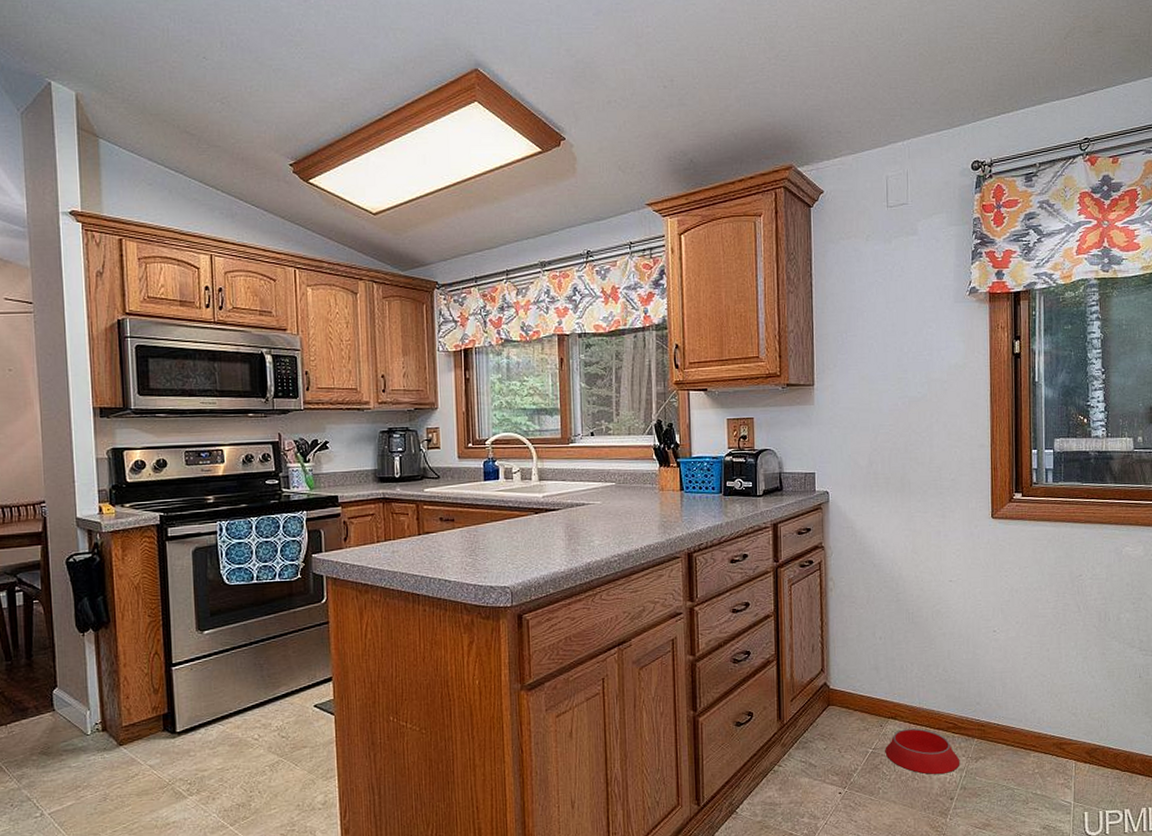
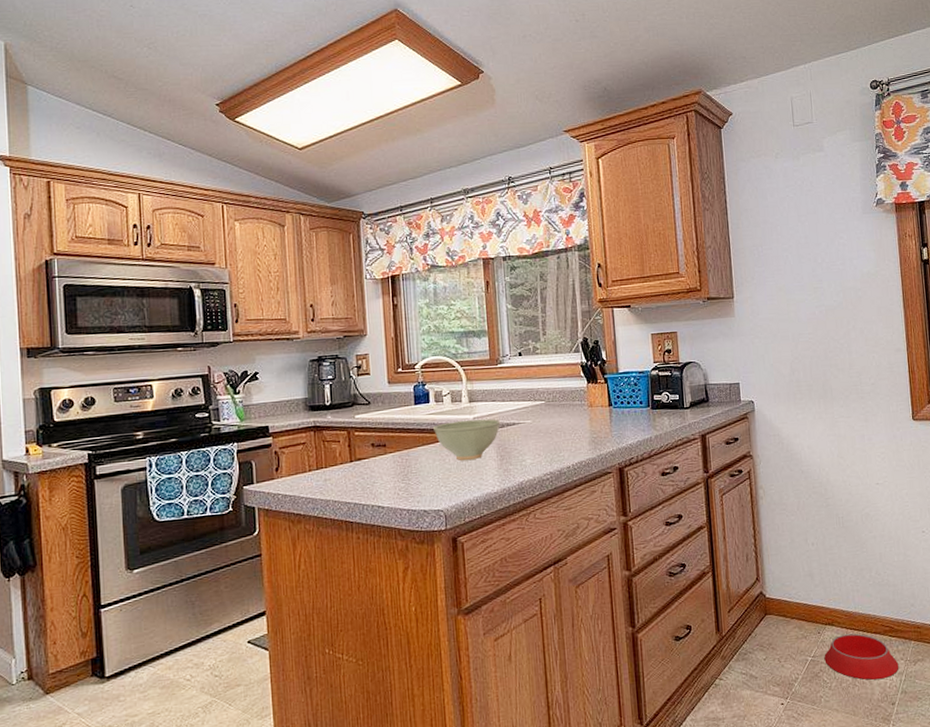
bowl: none [501,498,570,538] -> present [432,419,501,460]

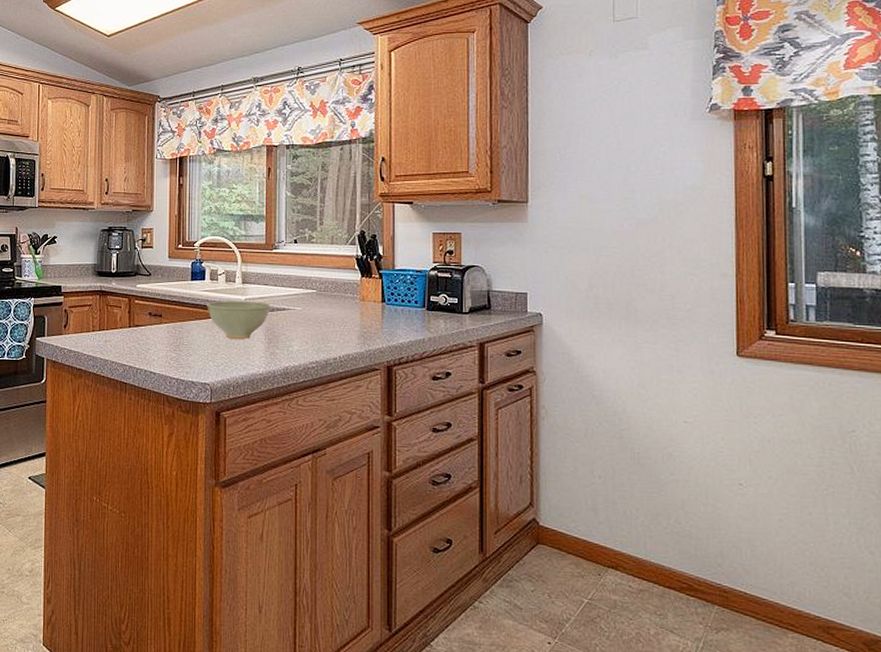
pet bowl: present [824,633,899,680] -> none [603,582,697,641]

